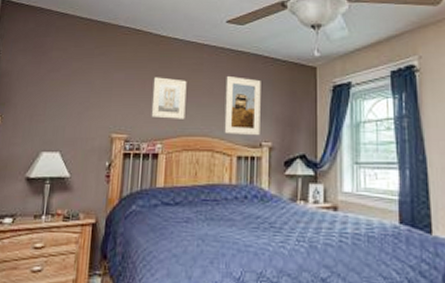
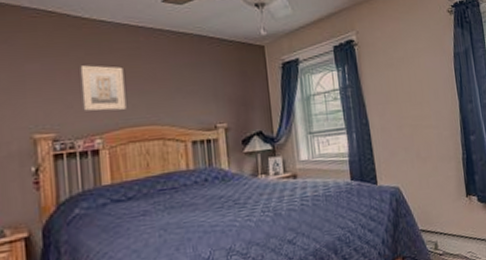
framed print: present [224,75,261,136] -> none [169,59,214,121]

